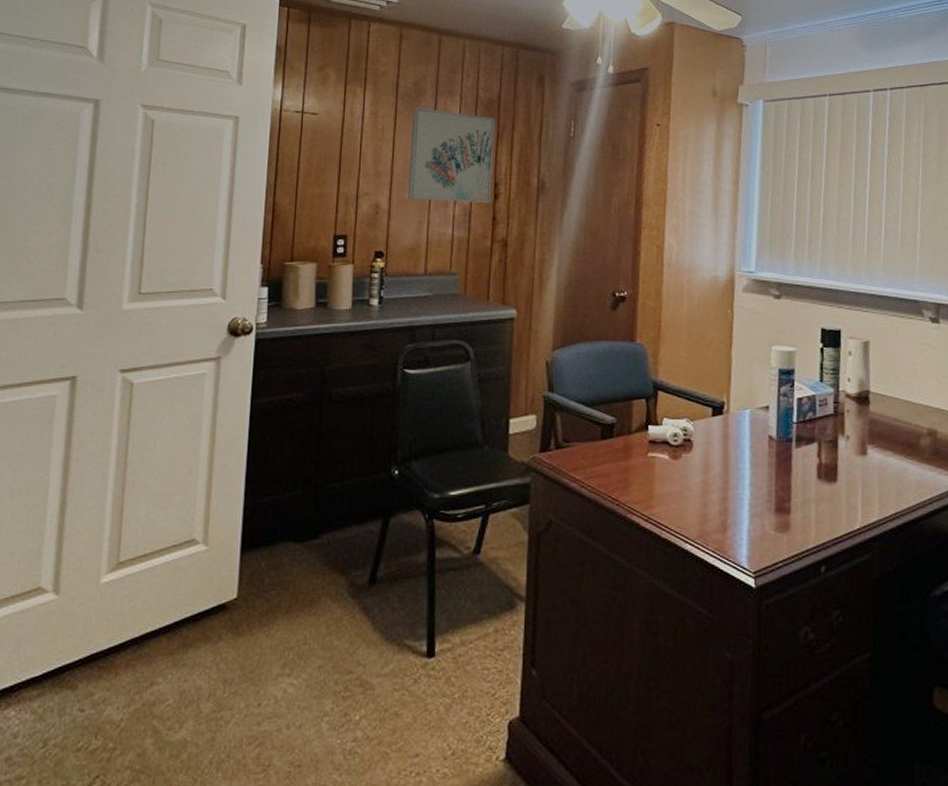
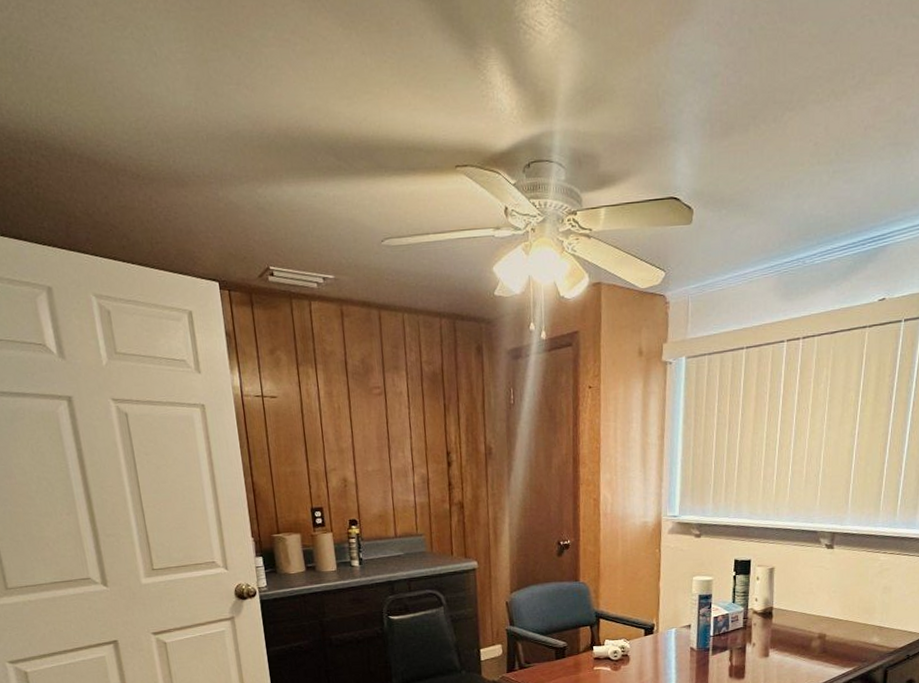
wall art: present [407,107,496,203] -> none [363,384,445,472]

